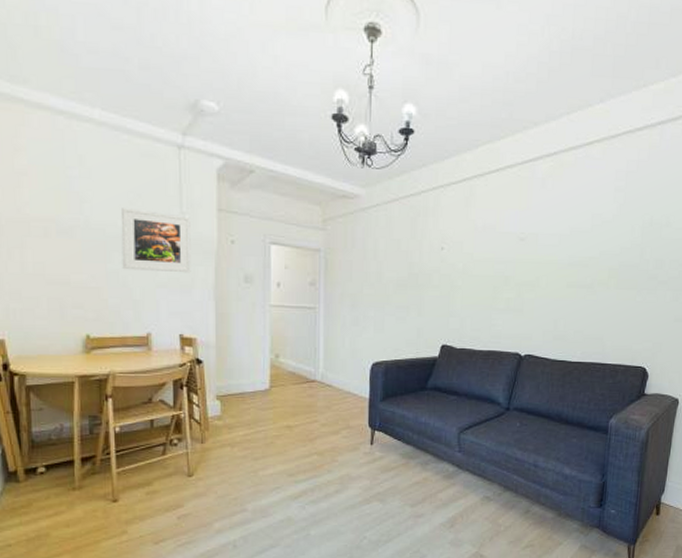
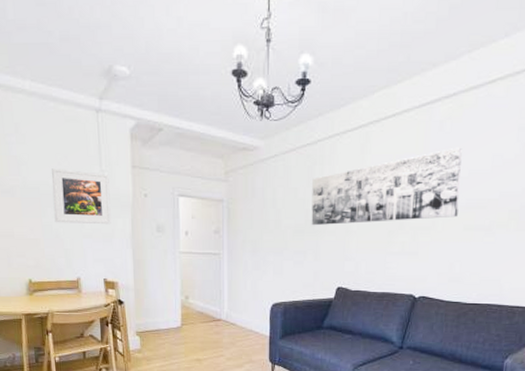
wall art: none [414,205,564,280] -> present [311,147,462,226]

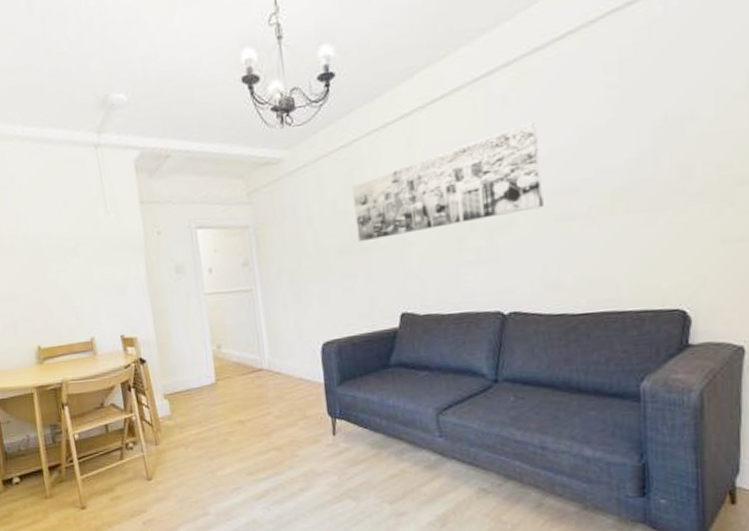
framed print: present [52,168,111,225] -> none [53,214,123,278]

